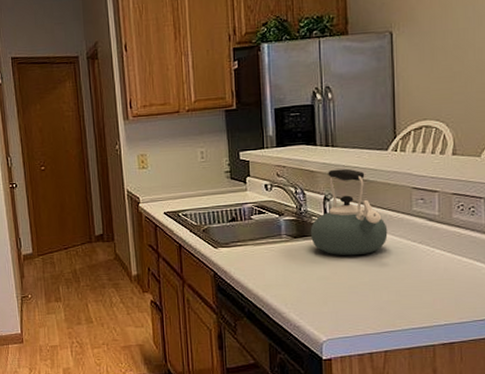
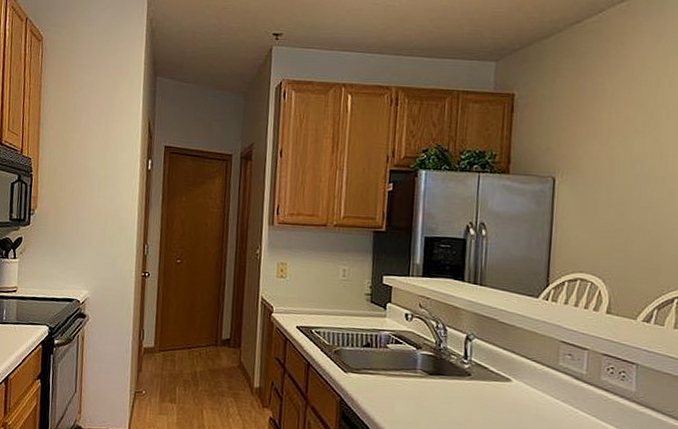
kettle: present [310,168,388,256] -> none [447,309,530,405]

